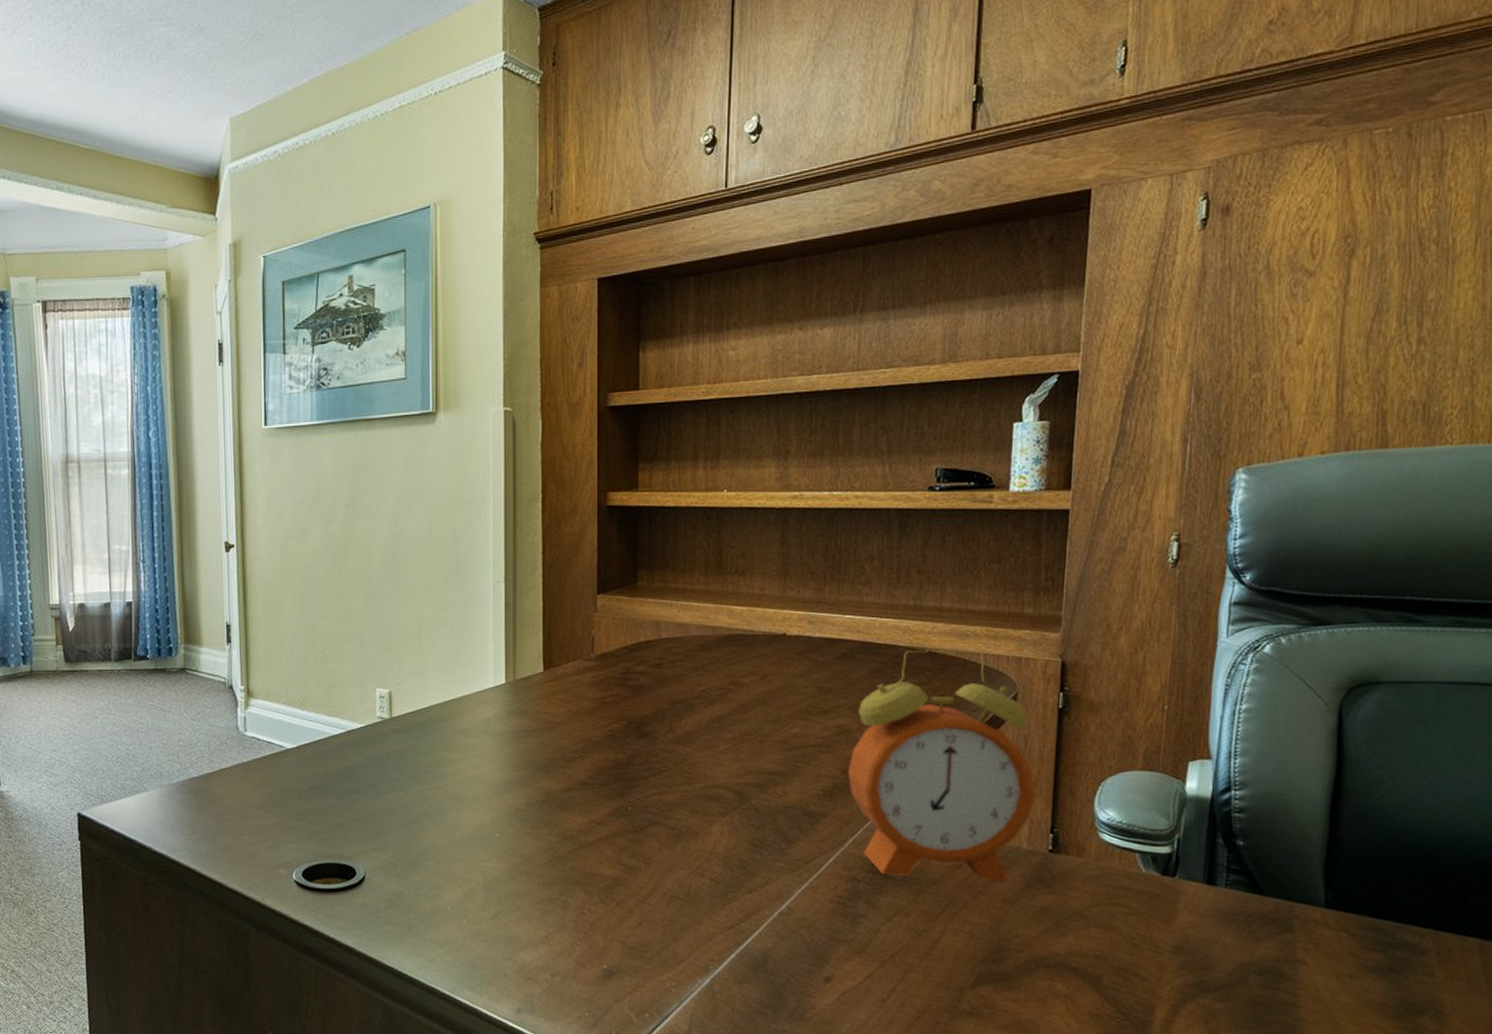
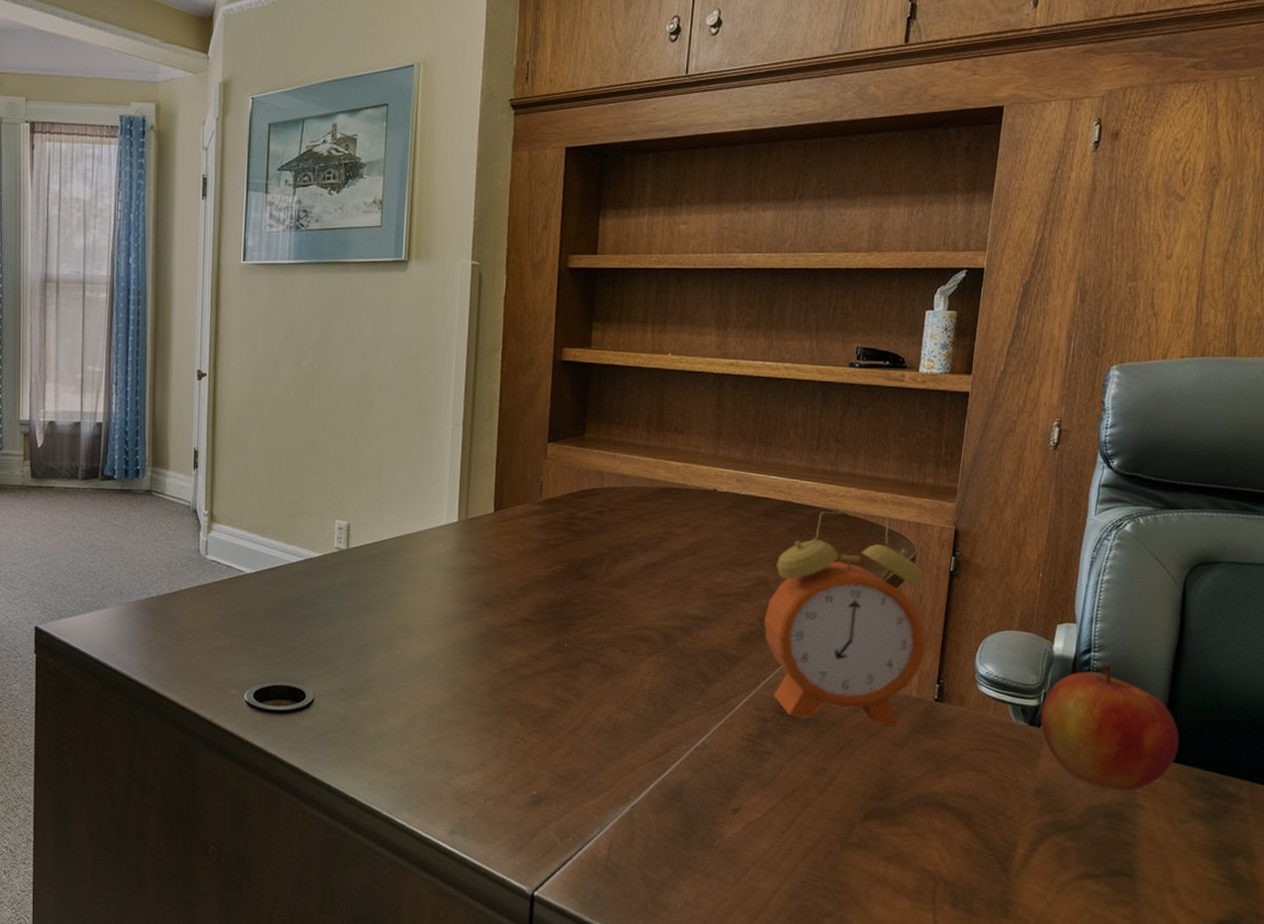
apple: none [1175,801,1345,945] -> present [1040,662,1180,791]

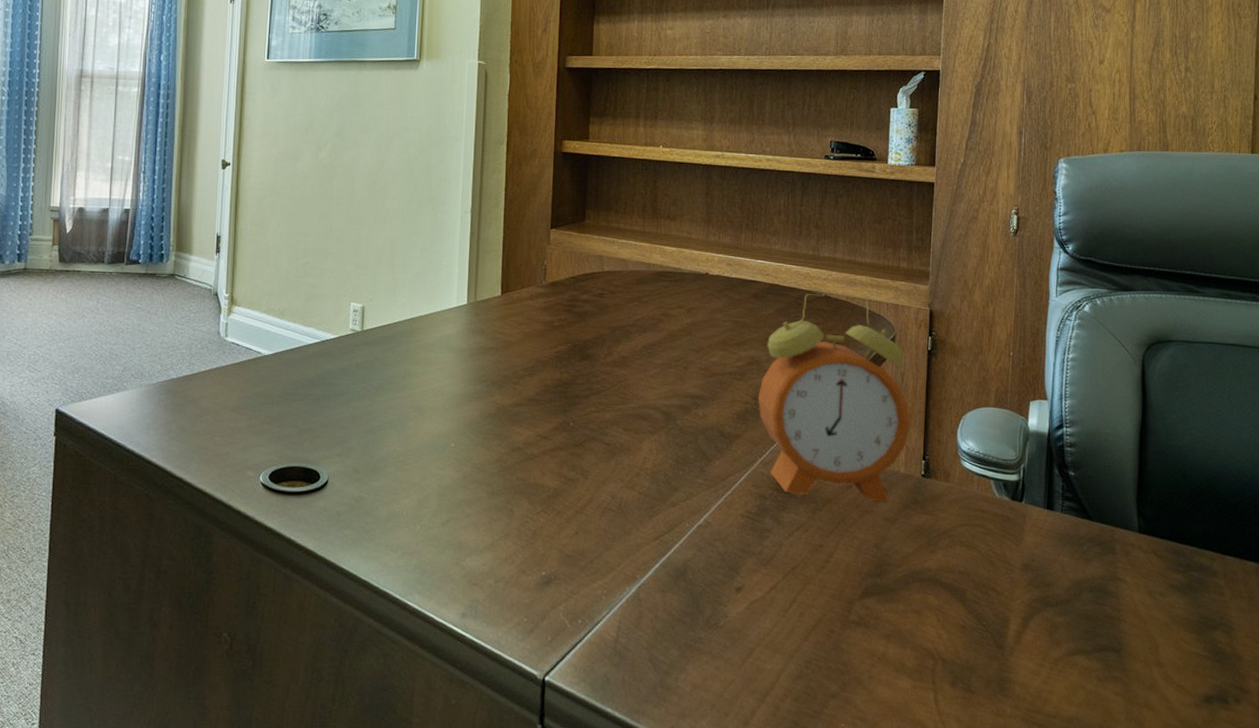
apple: present [1040,662,1180,791] -> none [1021,437,1153,565]

